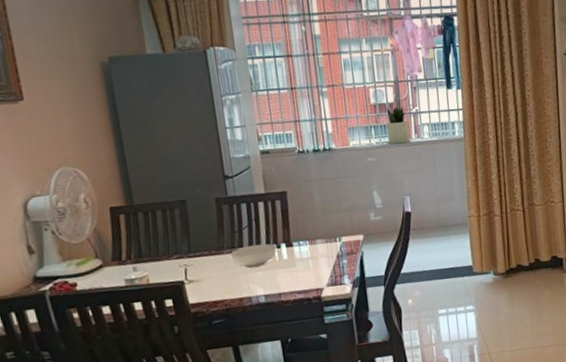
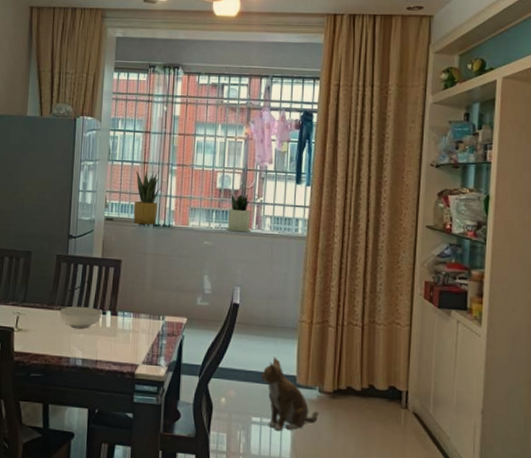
planter: none [285,96,316,153] -> present [133,170,161,225]
cat: none [440,253,496,317] -> present [260,357,319,432]

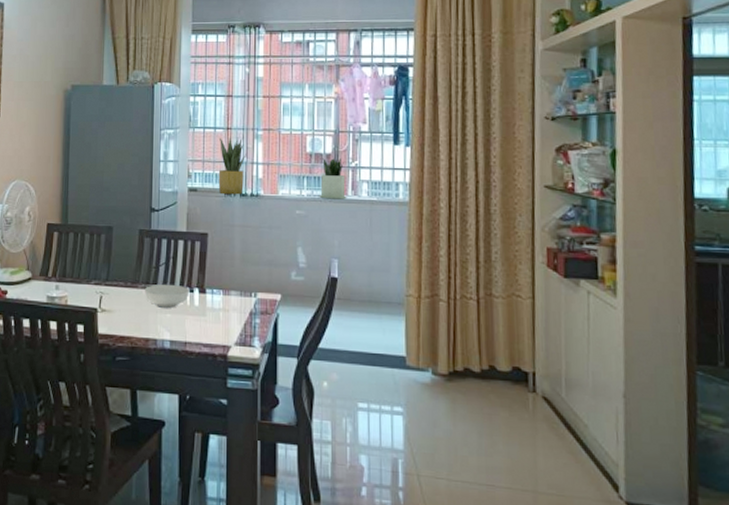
cat: present [260,357,319,432] -> none [365,335,434,419]

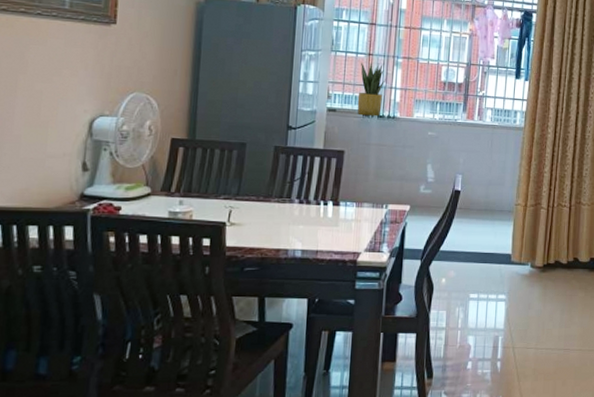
bowl: present [144,284,190,308] -> none [277,197,324,220]
planter: present [319,158,347,201] -> none [449,87,474,125]

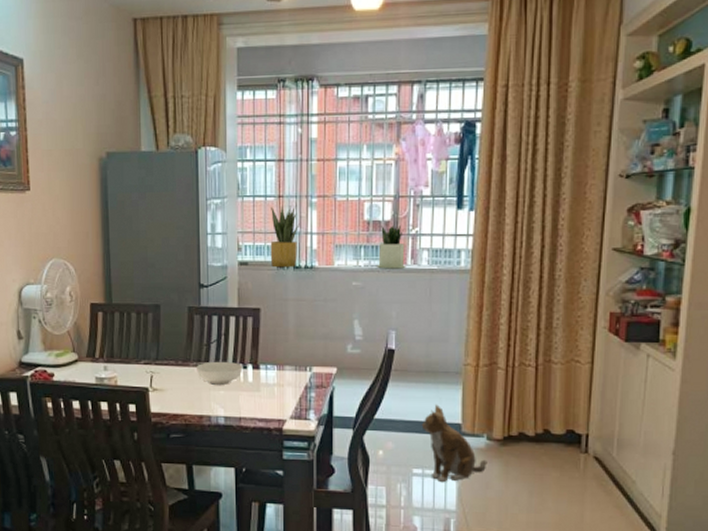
bowl: none [277,197,324,220] -> present [196,361,243,385]
planter: none [449,87,474,125] -> present [377,225,406,270]
cat: none [479,238,530,305] -> present [421,404,487,483]

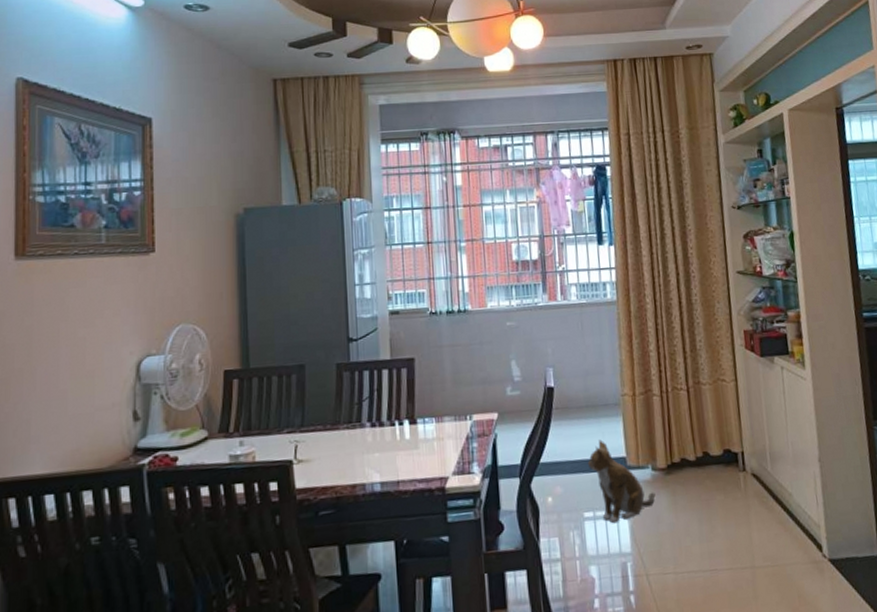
bowl: present [196,361,243,385] -> none [346,419,399,447]
planter: present [270,205,300,268] -> none [420,251,450,315]
planter: present [377,225,406,270] -> none [529,264,557,308]

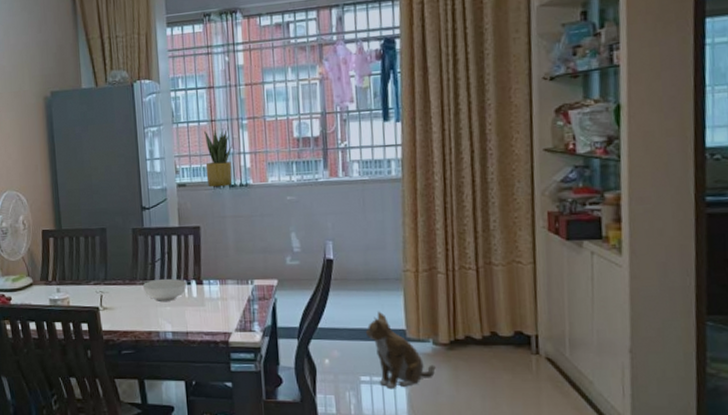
bowl: none [346,419,399,447] -> present [142,278,187,301]
planter: none [420,251,450,315] -> present [204,128,233,188]

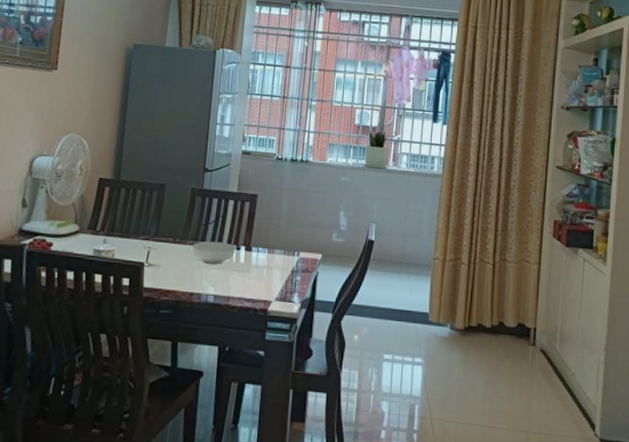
planter: present [204,128,233,188] -> none [270,105,300,160]
planter: none [309,140,338,184] -> present [363,131,388,170]
cat: present [365,311,436,390] -> none [393,293,450,369]

